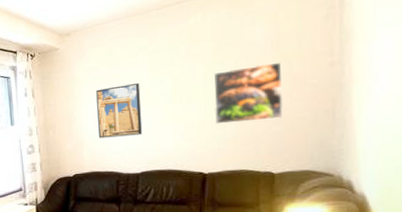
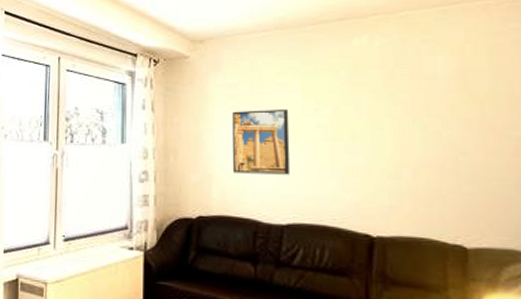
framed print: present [213,62,284,125] -> none [383,104,476,176]

